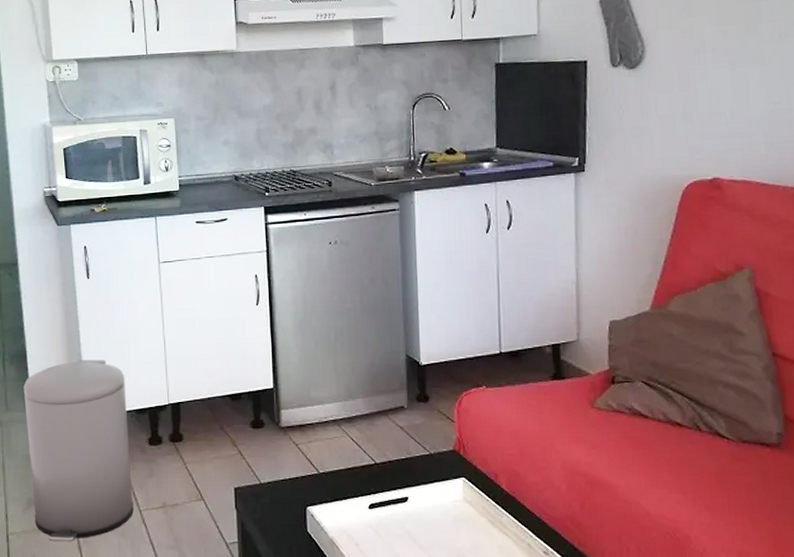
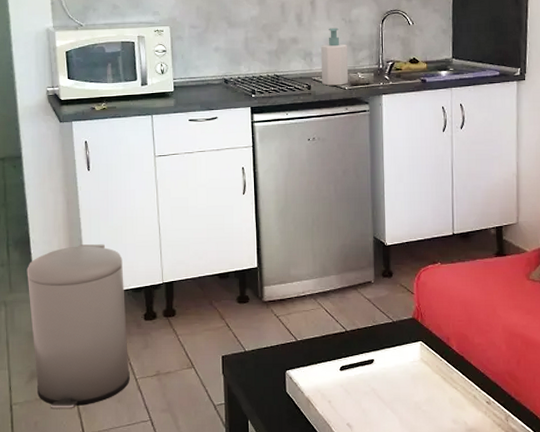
soap bottle: none [342,115,375,182] -> present [320,28,349,86]

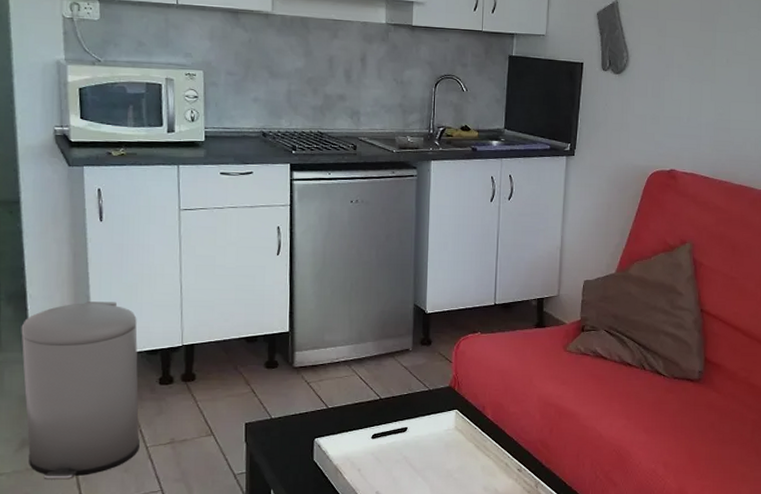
soap bottle: present [320,28,349,86] -> none [368,87,398,148]

